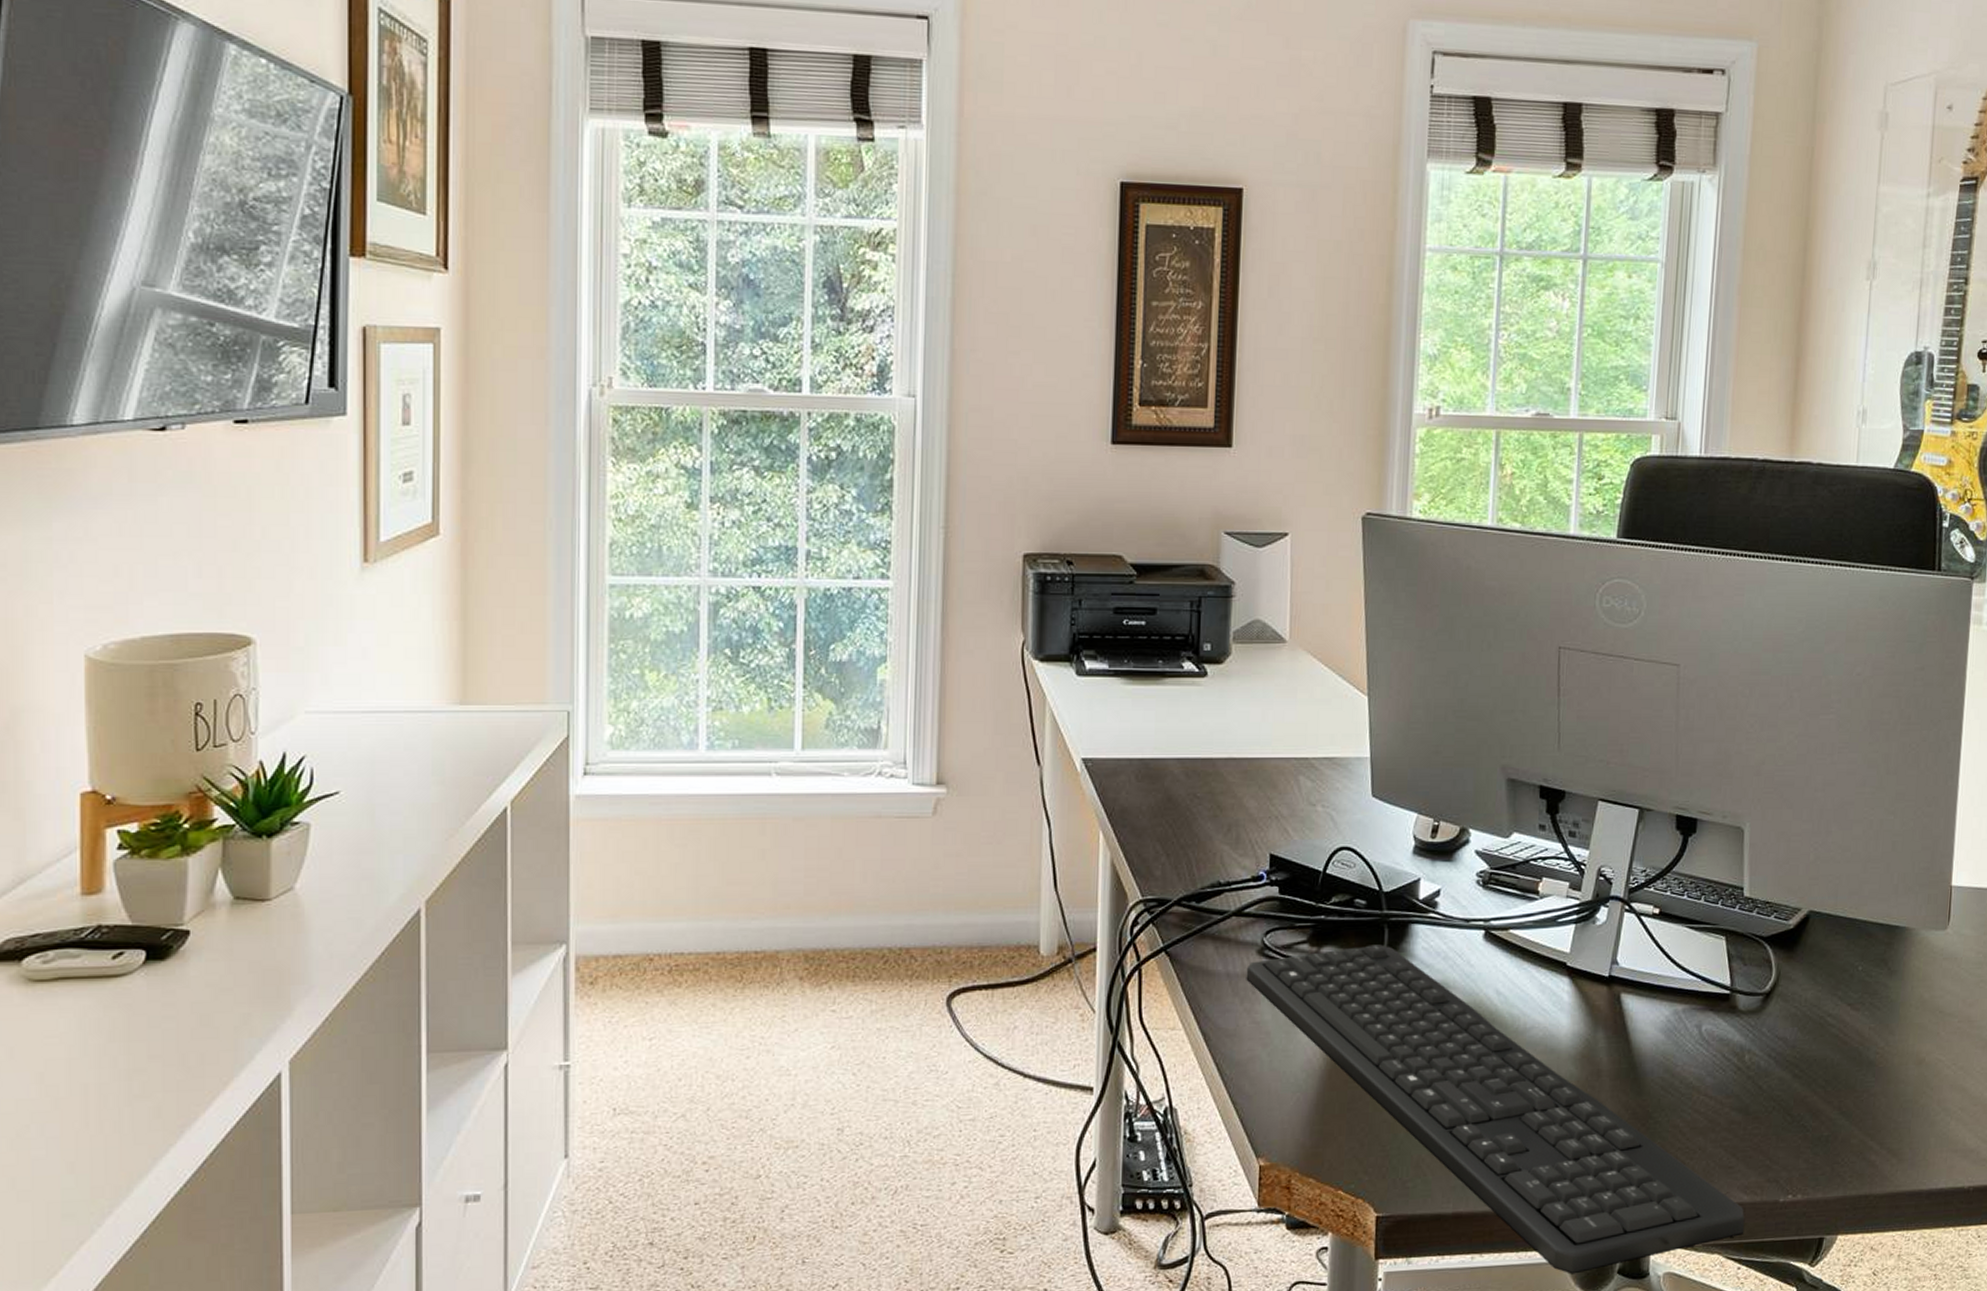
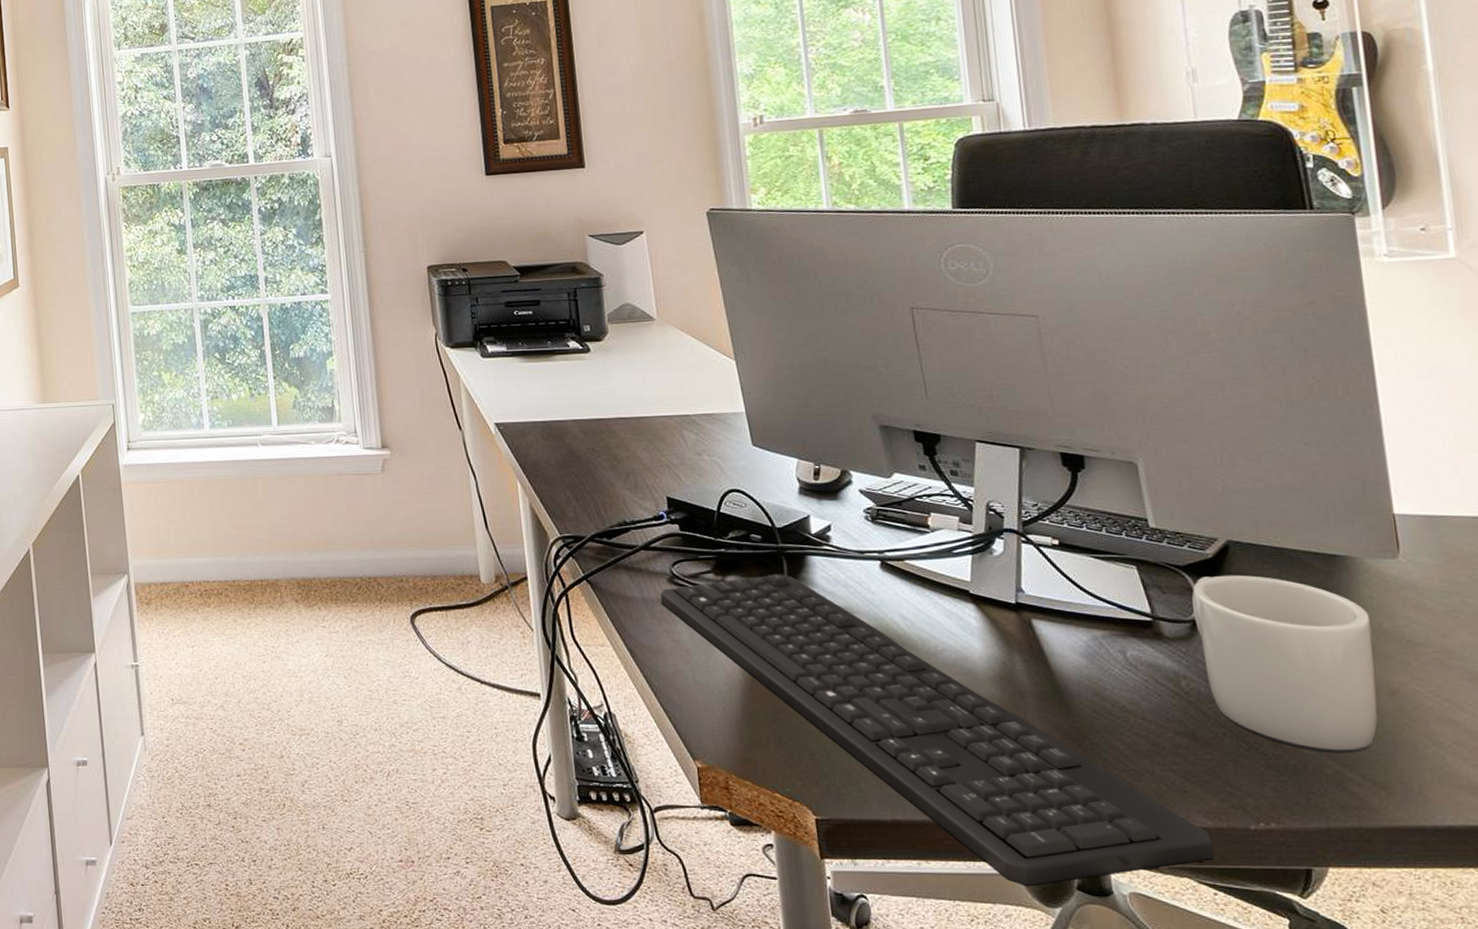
mug: none [1767,946,1915,1123] -> present [1191,574,1378,753]

